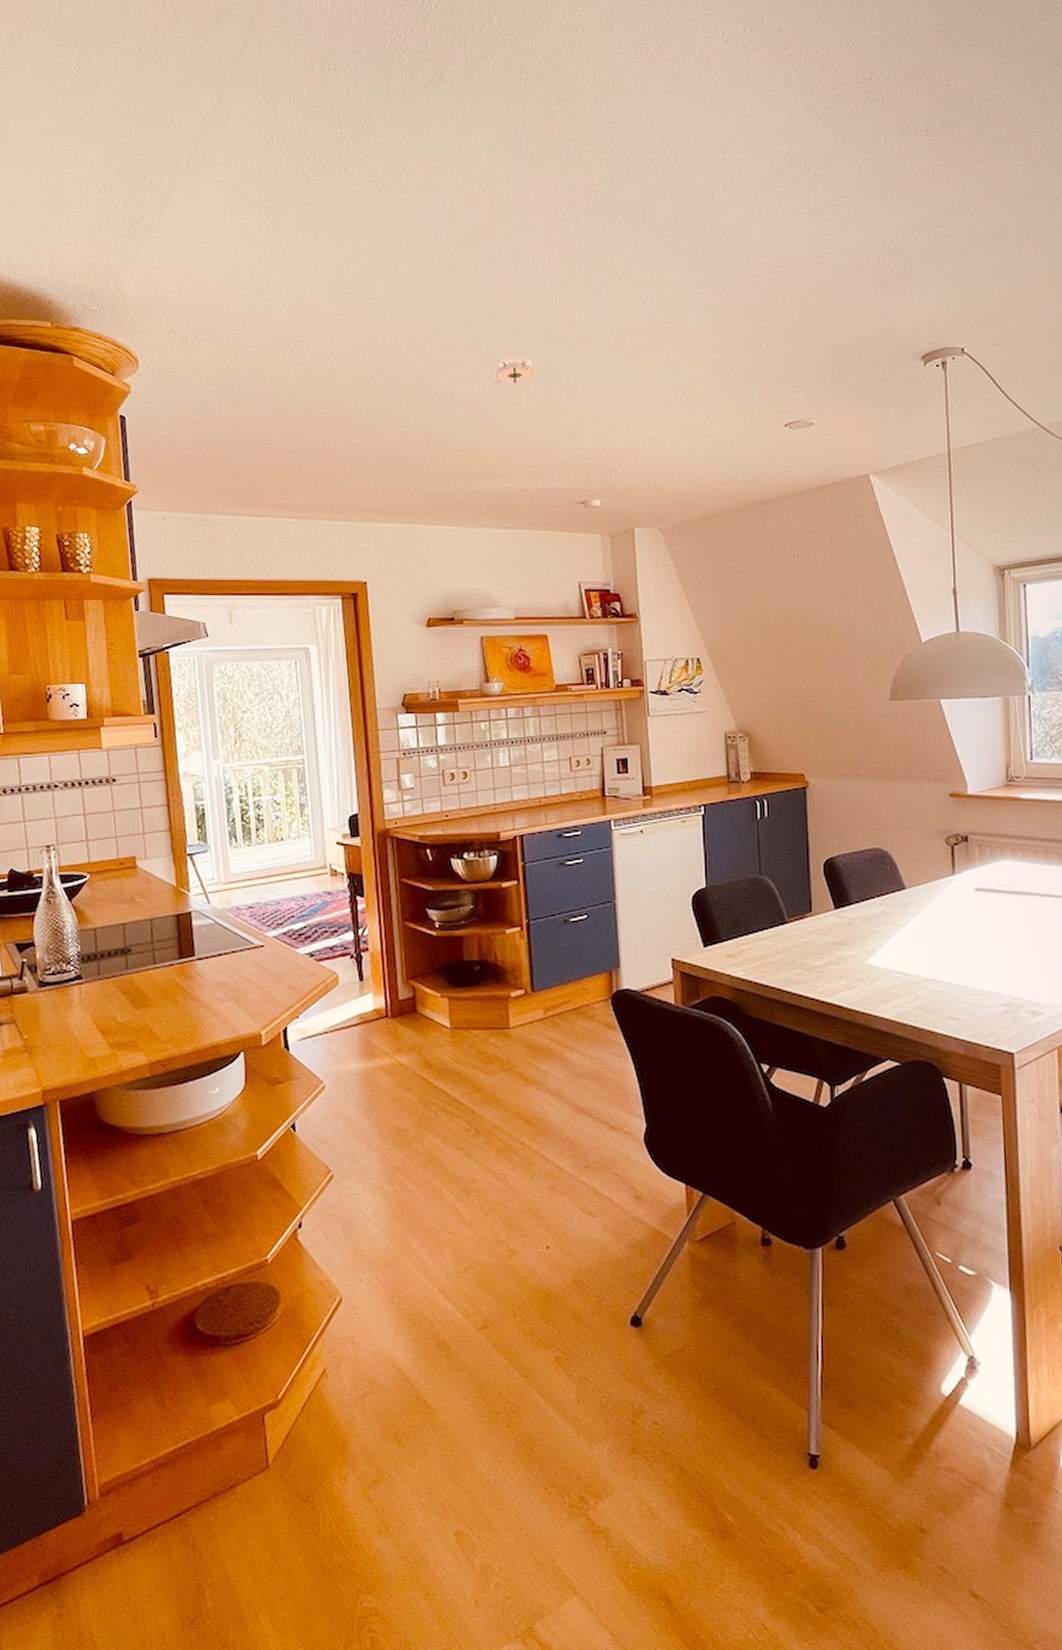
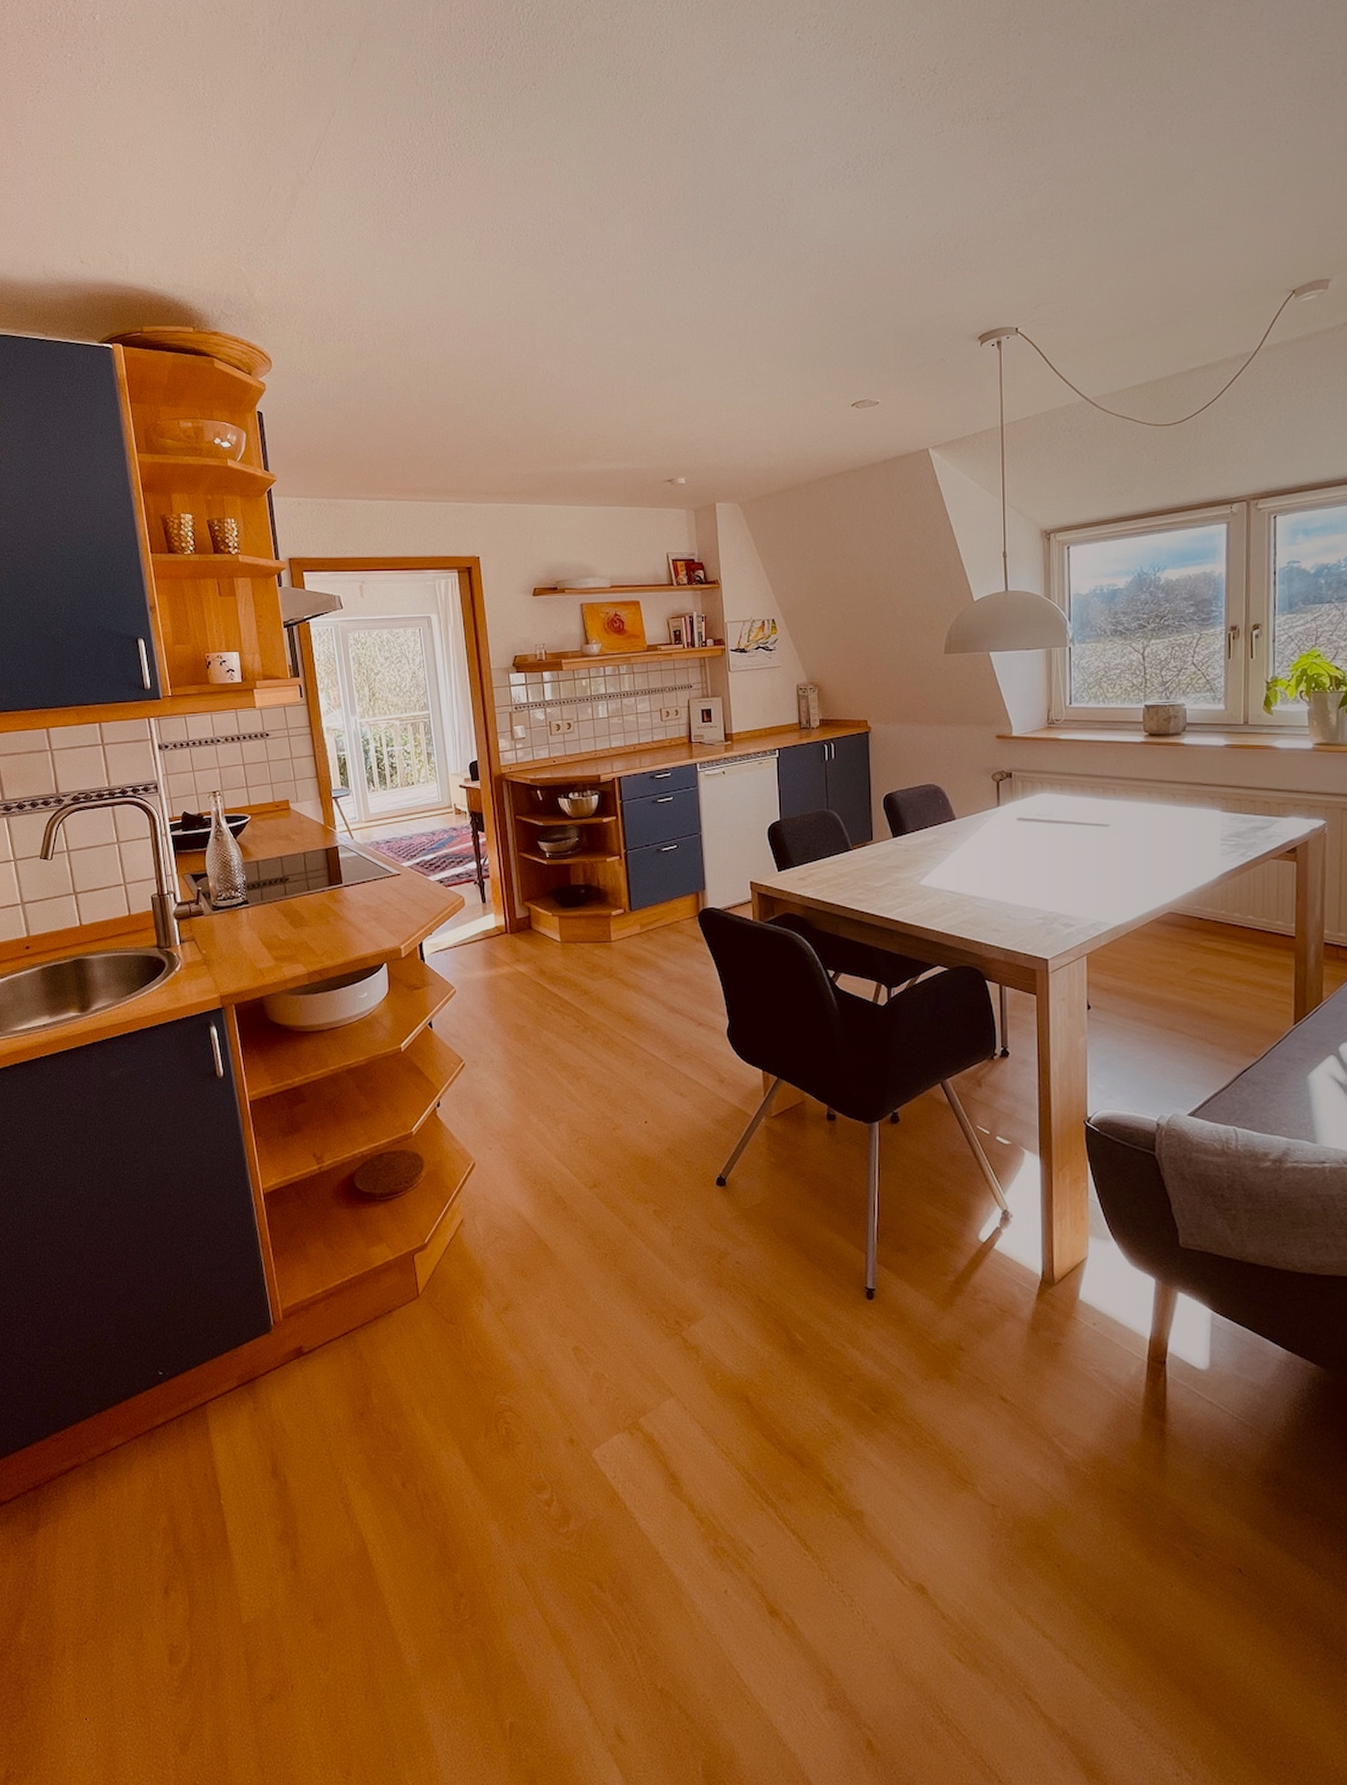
smoke detector: present [492,358,537,385] -> none [586,348,627,375]

